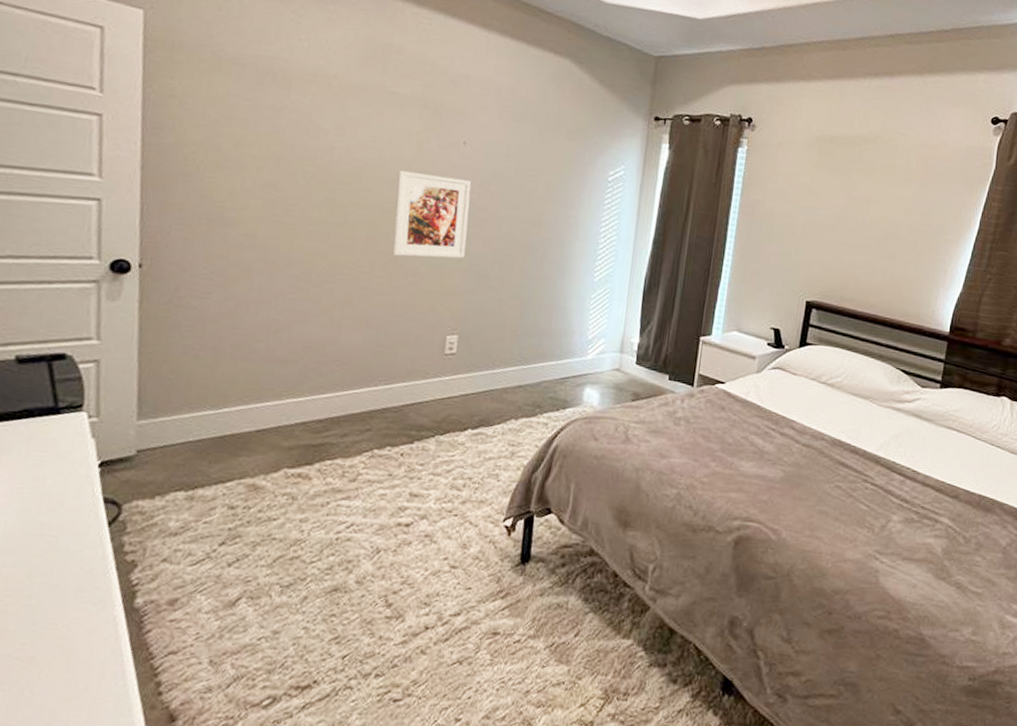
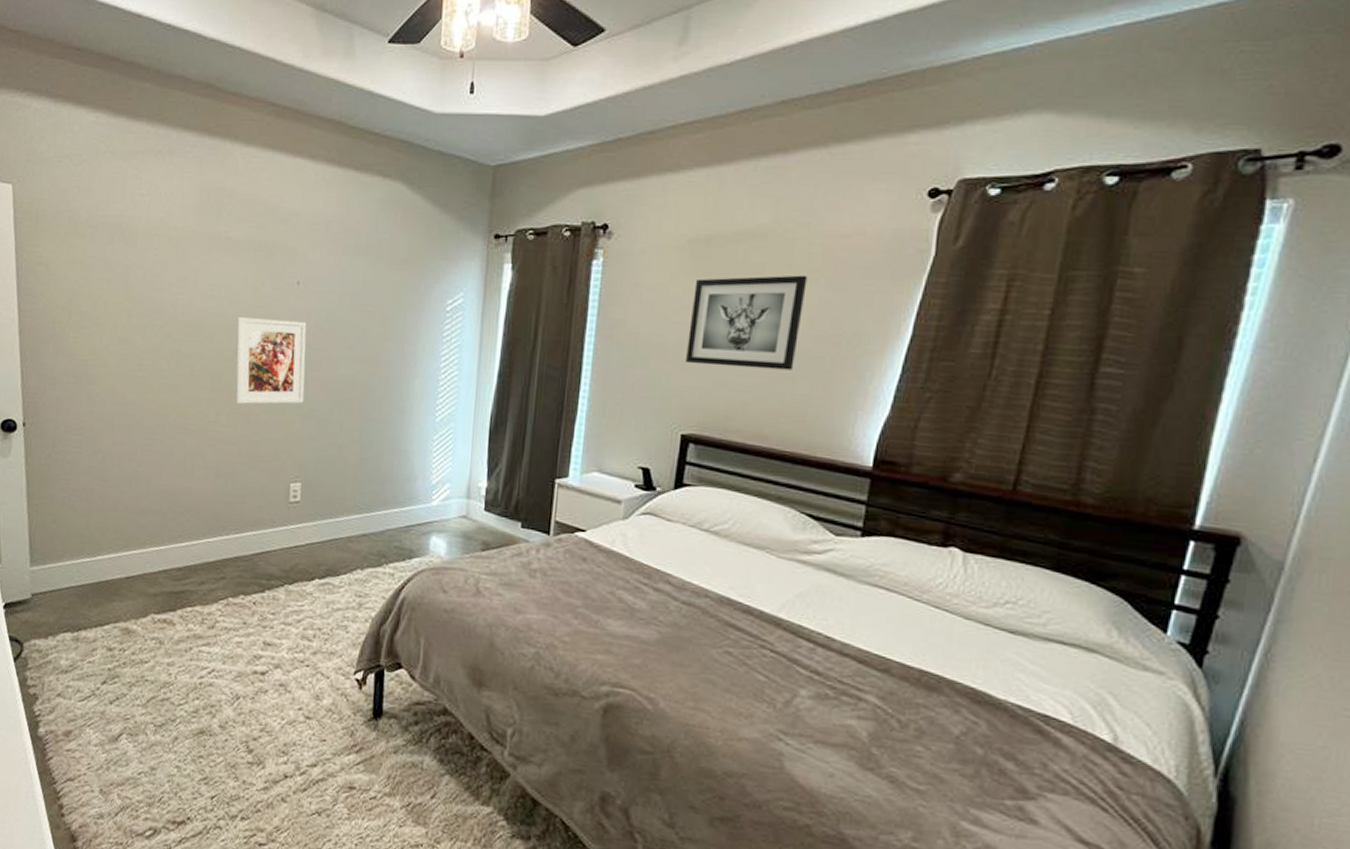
wall art: none [812,171,906,252] -> present [686,275,808,370]

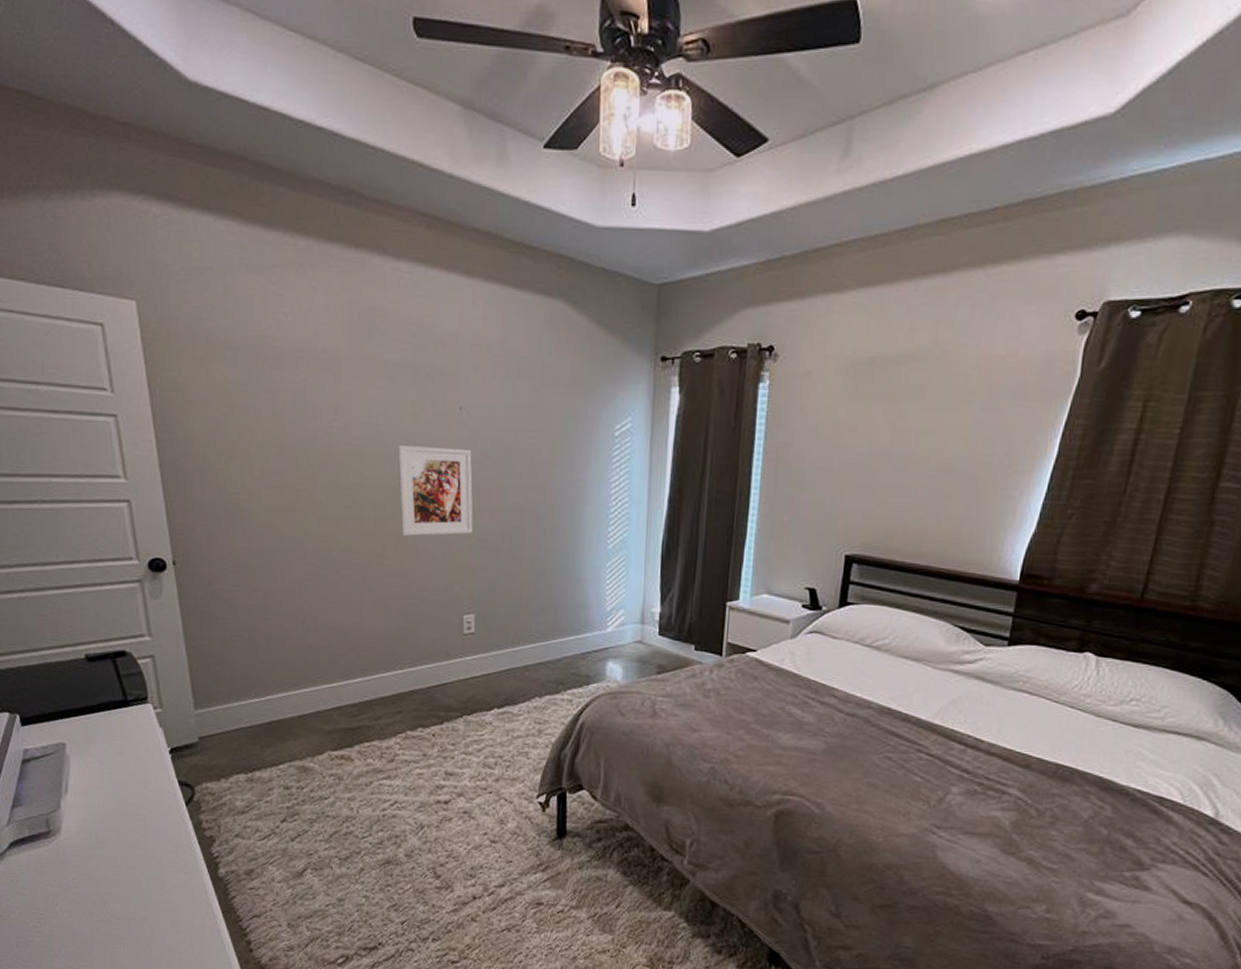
wall art: present [686,275,808,370] -> none [849,397,964,491]

